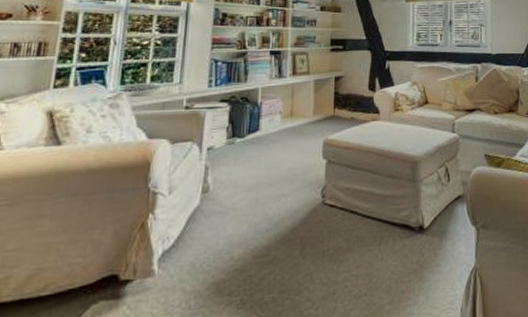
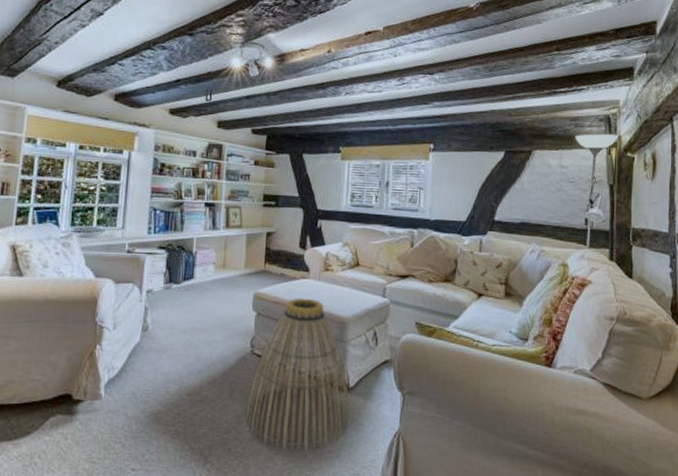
basket: none [318,140,426,305] -> present [245,298,350,452]

